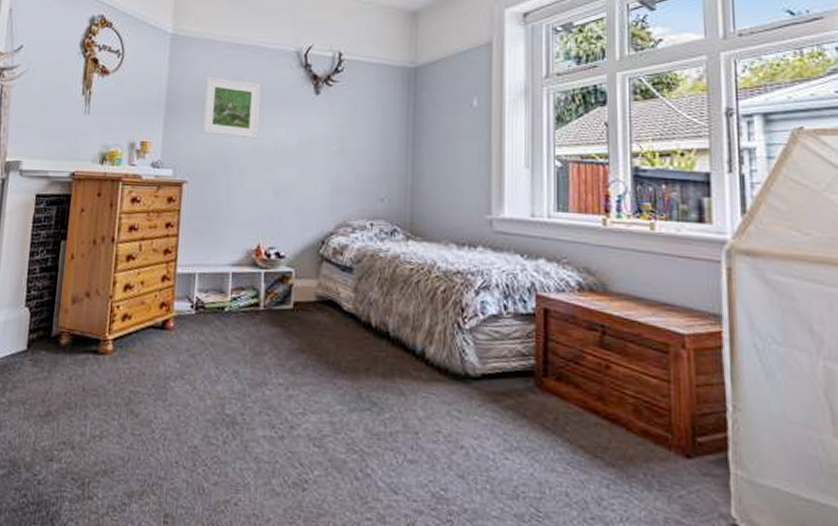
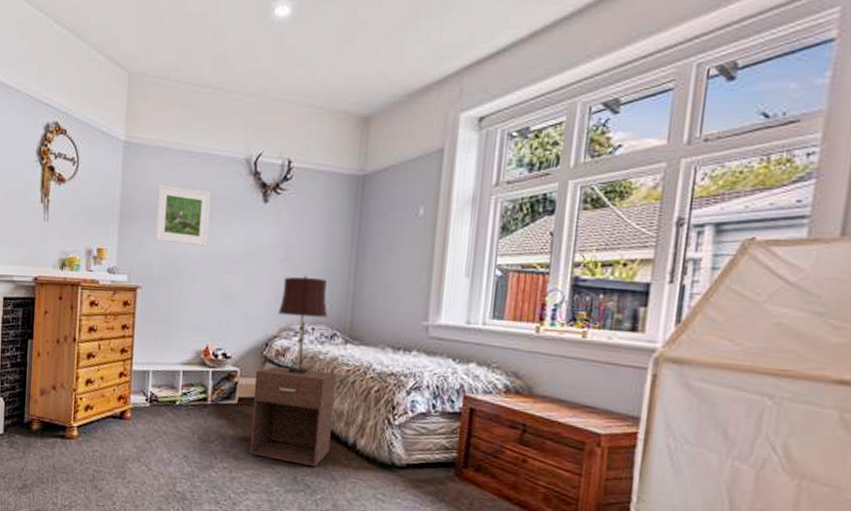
nightstand: none [307,266,399,379] -> present [249,367,336,466]
table lamp: none [334,166,387,275] -> present [278,274,328,375]

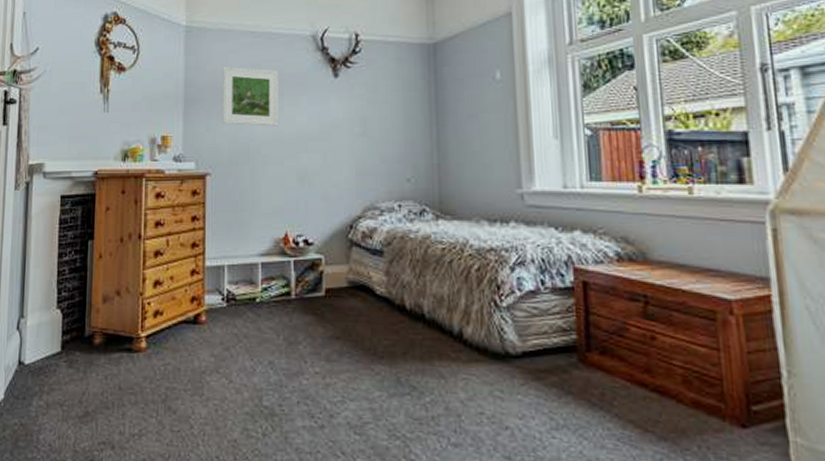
nightstand: present [249,367,336,466] -> none [342,251,434,363]
table lamp: present [278,274,328,375] -> none [360,147,414,258]

